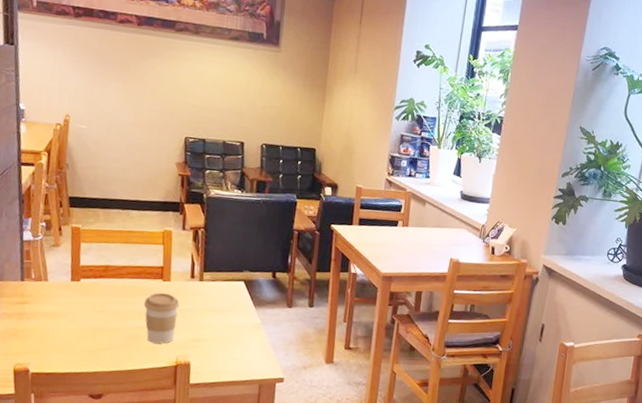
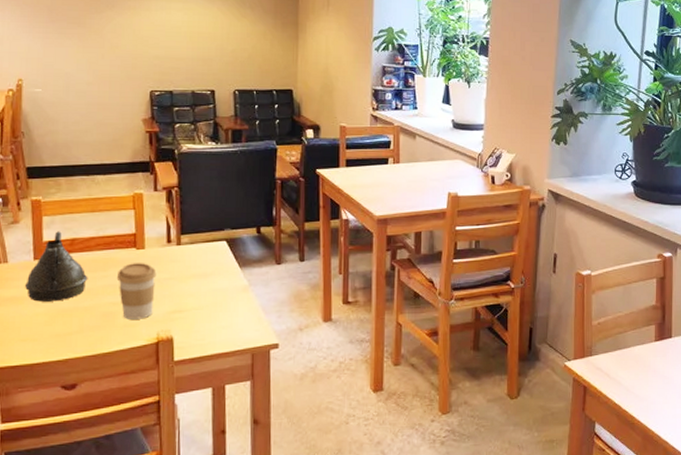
teapot: none [62,257,118,320] -> present [25,231,88,302]

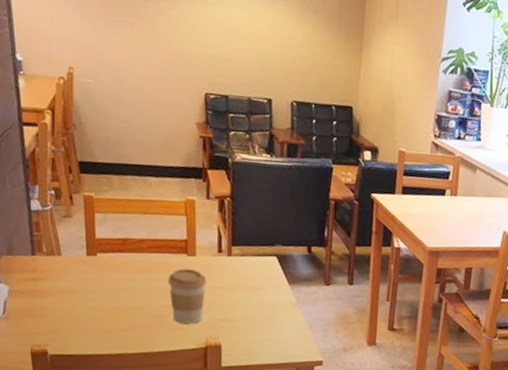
teapot: present [25,231,88,302] -> none [79,229,140,299]

